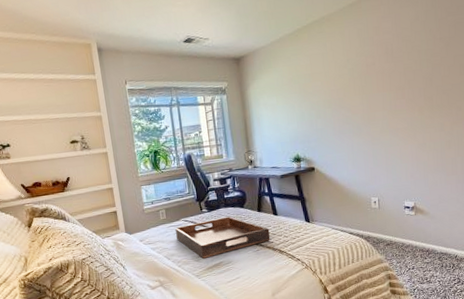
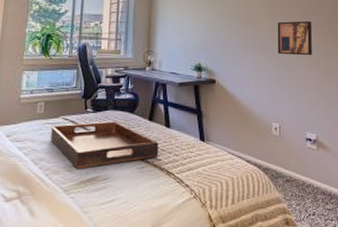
wall art: none [371,95,408,134] -> present [277,21,312,56]

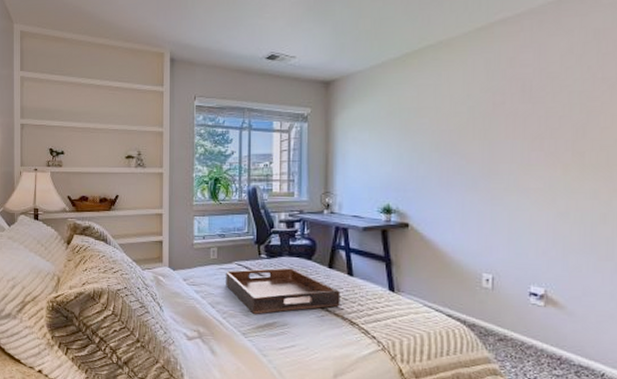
wall art: present [277,21,312,56] -> none [494,147,548,192]

